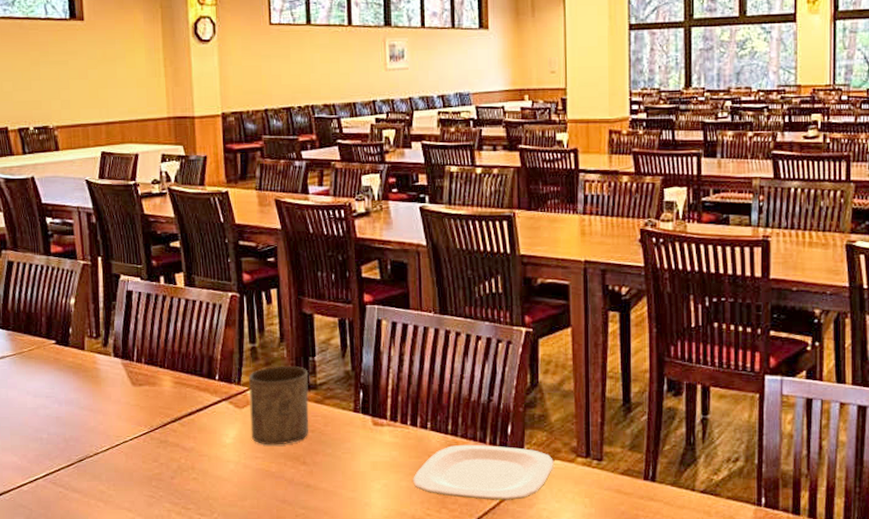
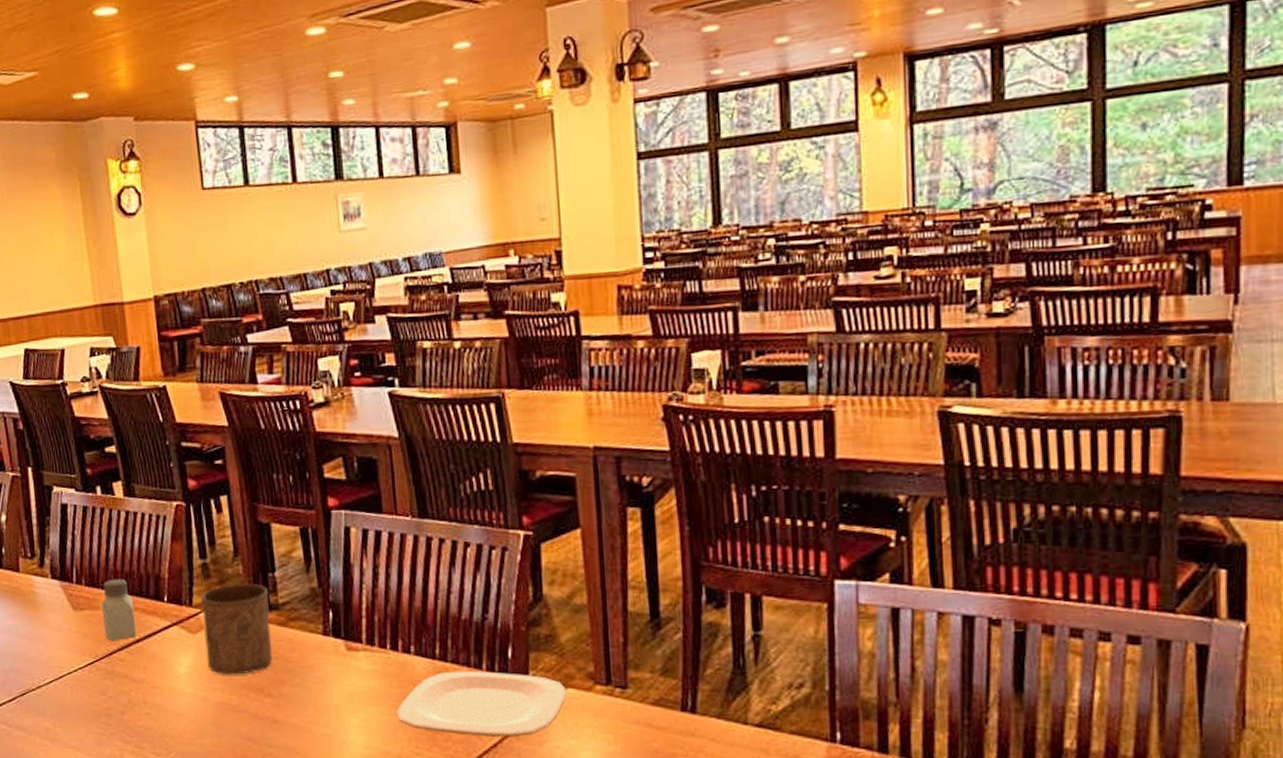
saltshaker: none [159,358,190,414] -> present [102,578,137,642]

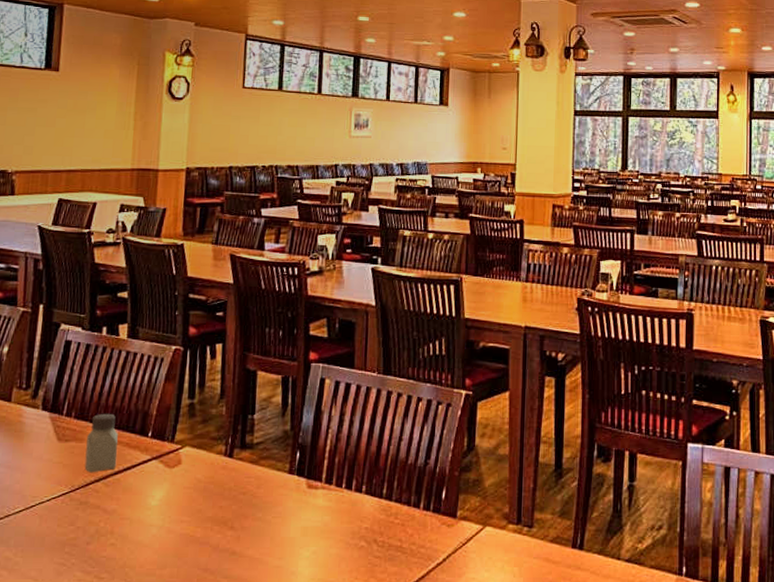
cup: present [201,584,273,675] -> none [179,424,246,508]
plate: present [396,671,566,737] -> none [343,509,485,569]

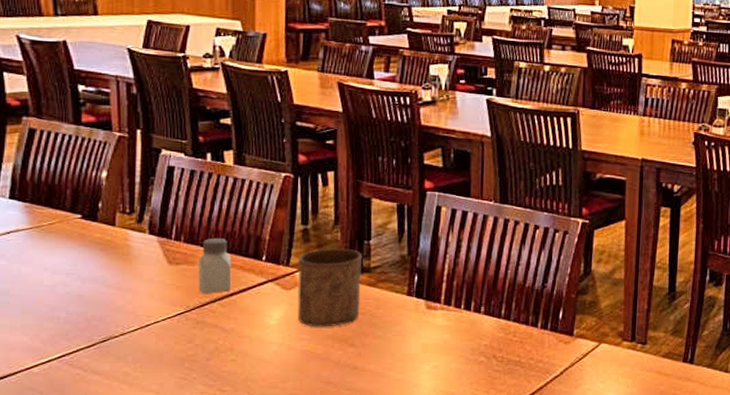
cup: none [179,424,246,508] -> present [297,249,363,327]

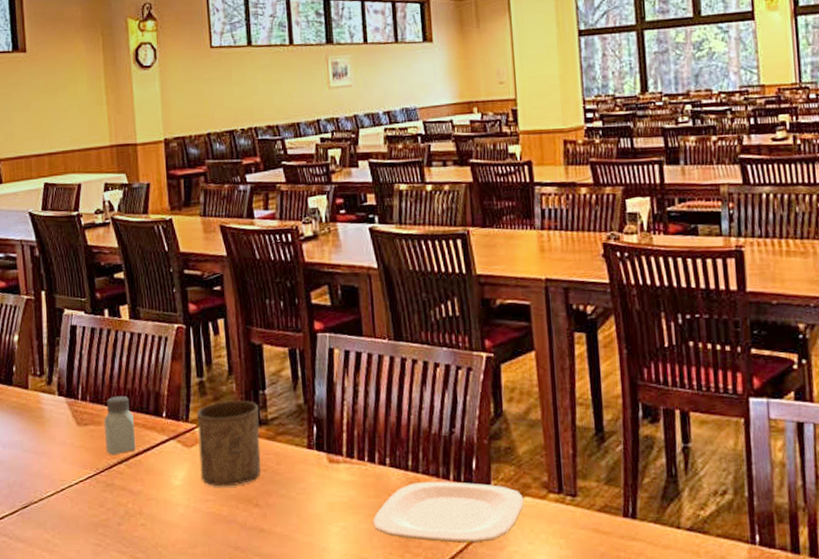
plate: none [463,328,601,381] -> present [373,481,524,543]

